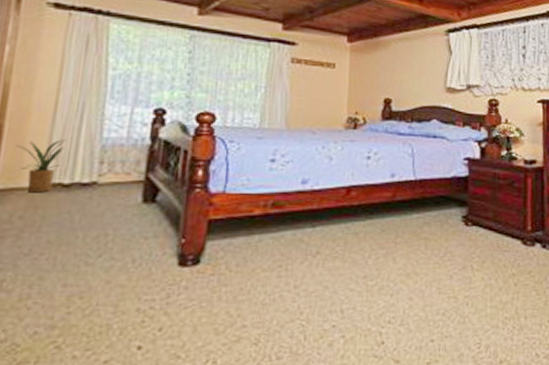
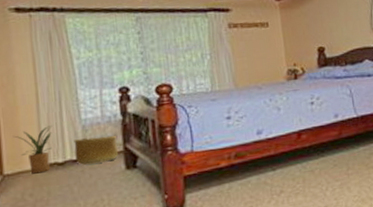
basket: none [85,160,139,191] -> present [74,135,118,165]

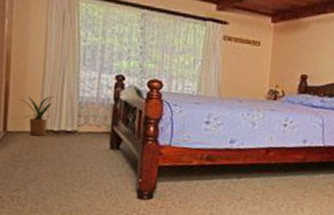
basket: present [74,135,118,165] -> none [69,113,106,139]

